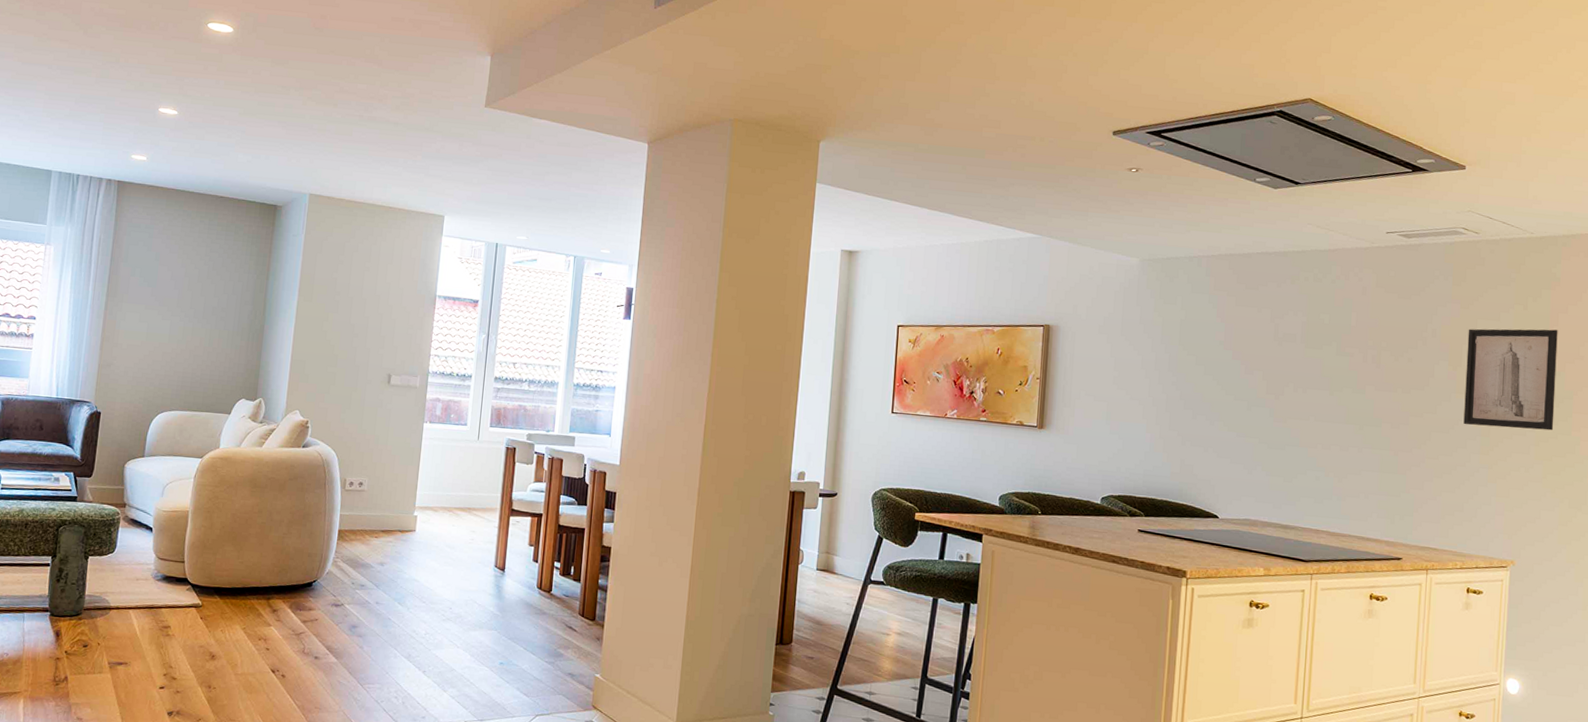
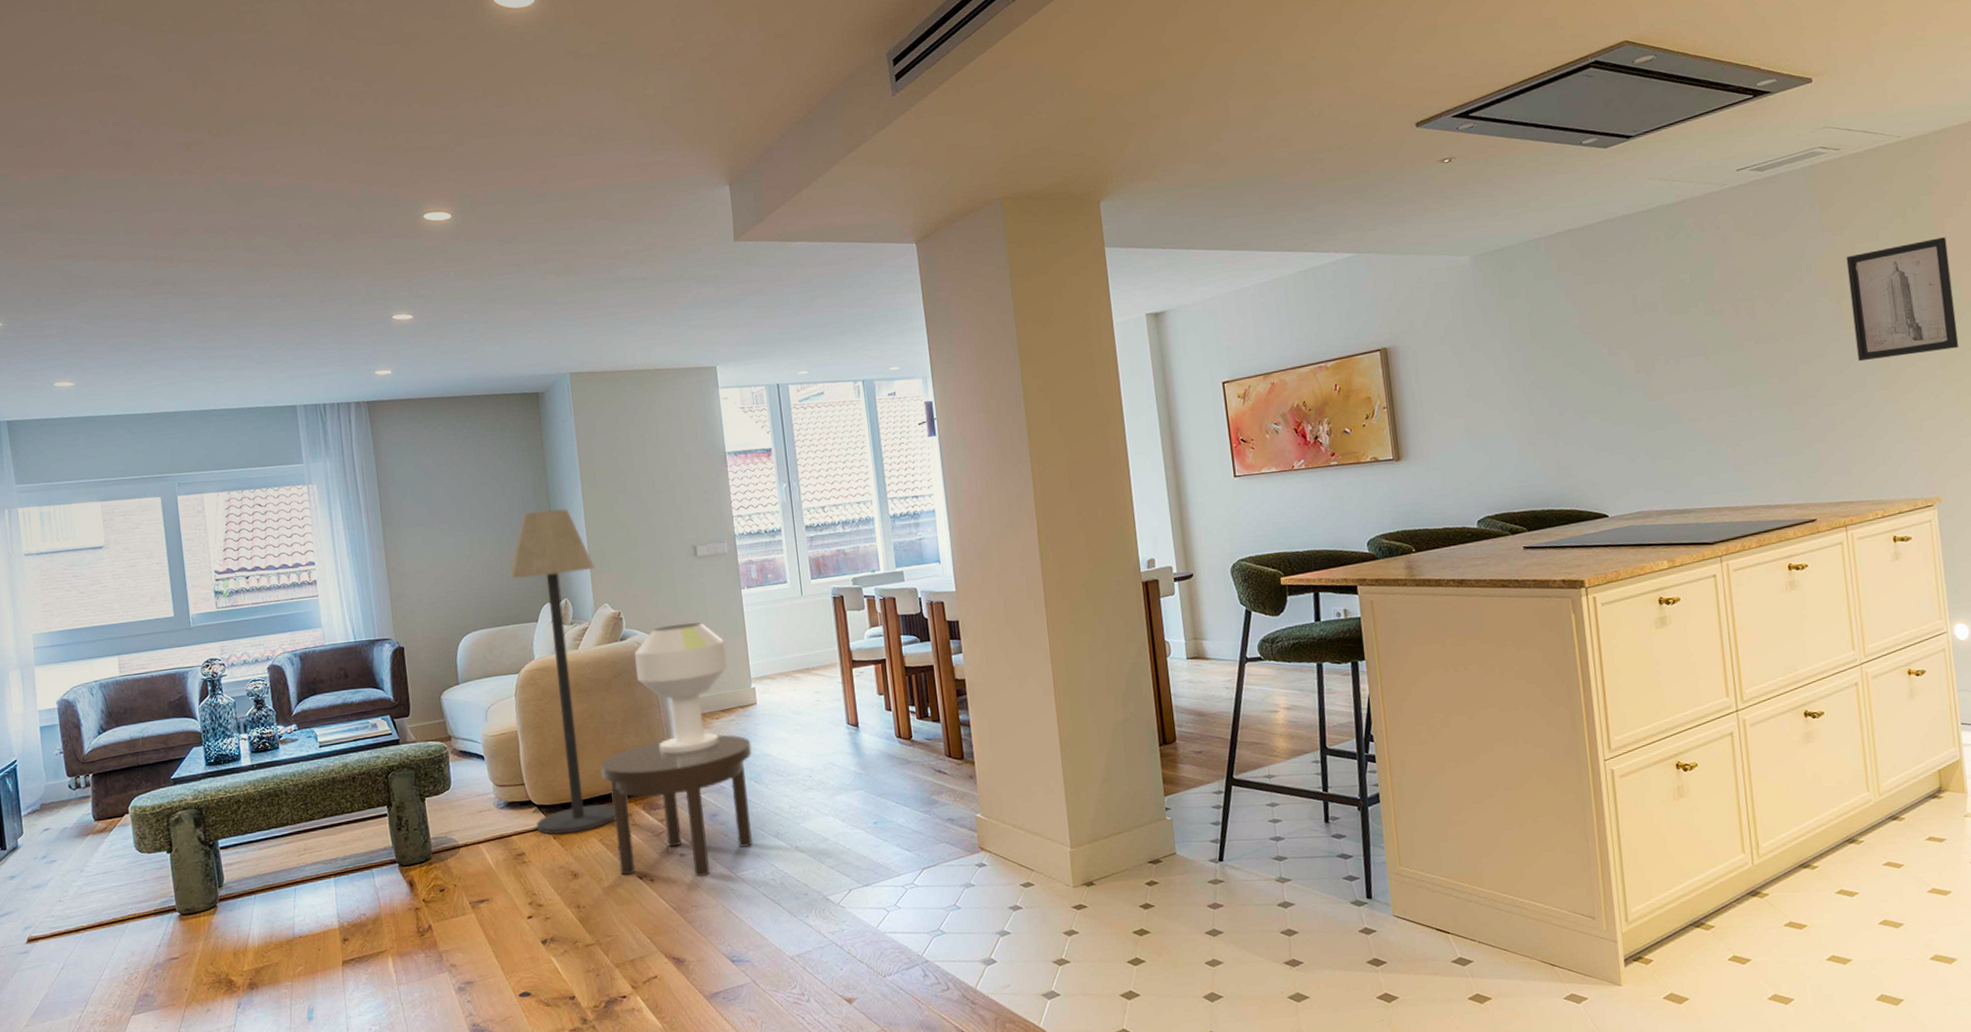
floor lamp: none [187,312,294,618] -> present [509,508,616,836]
side table: none [255,547,403,682] -> present [600,734,753,877]
table lamp: none [310,441,399,564] -> present [634,622,728,754]

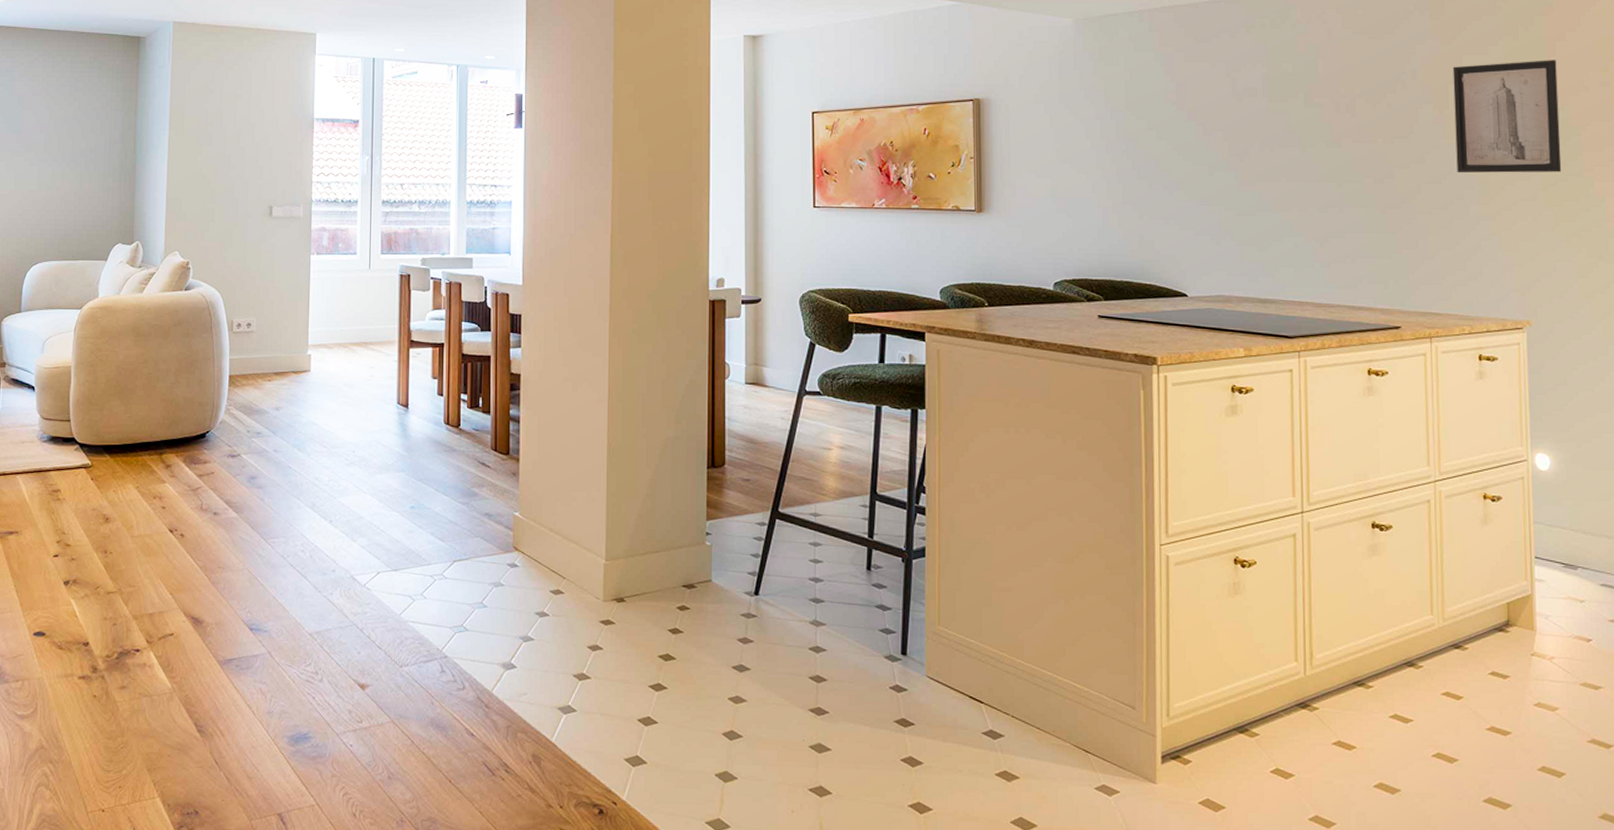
floor lamp: present [509,508,616,836] -> none [76,152,171,477]
side table: present [600,734,753,877] -> none [147,396,299,539]
table lamp: present [634,622,728,754] -> none [195,280,288,410]

